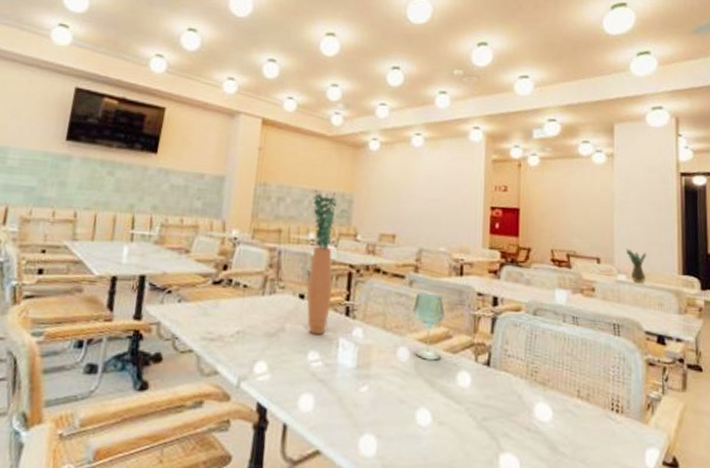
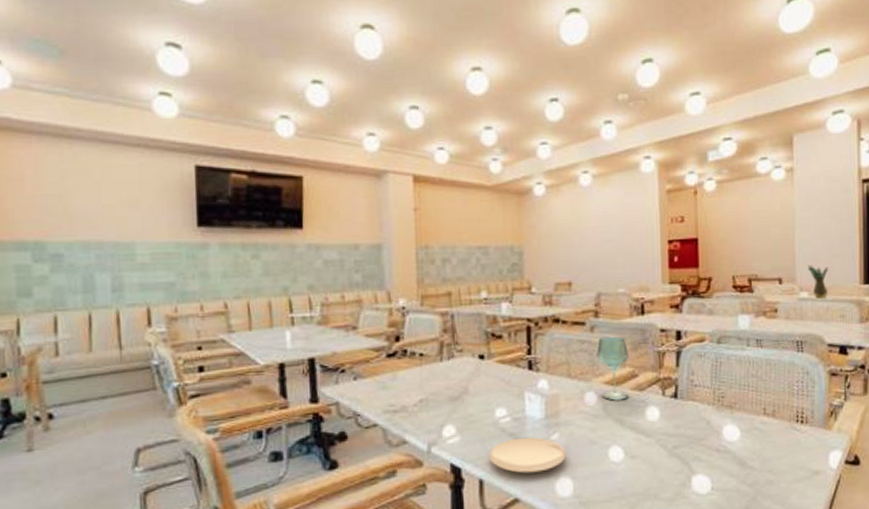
plate: none [296,384,374,425] -> present [489,437,567,474]
vase: present [306,189,337,335] -> none [480,245,513,393]

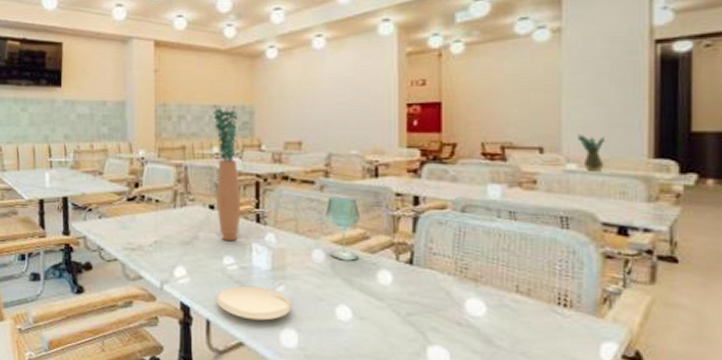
vase: none [480,245,513,393] -> present [213,104,242,242]

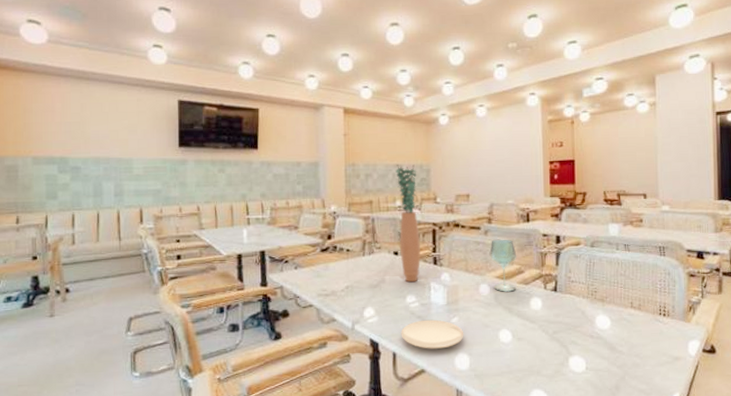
vase: present [578,134,605,173] -> none [669,183,687,212]

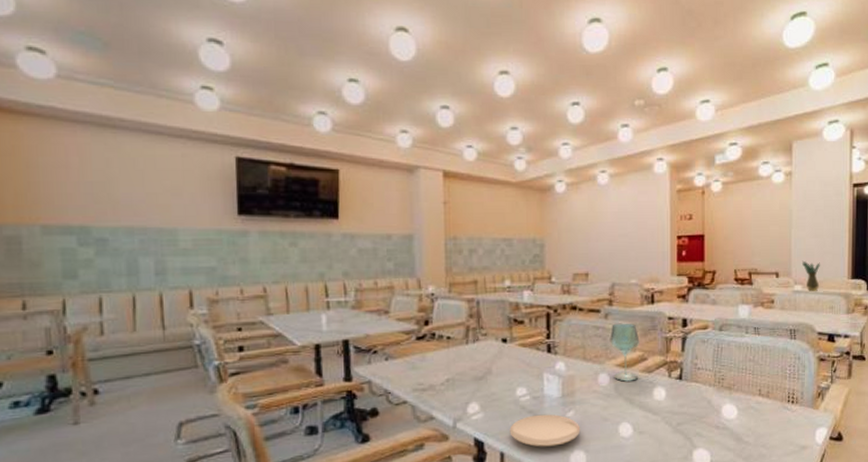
vase: present [396,164,421,283] -> none [504,237,534,373]
vase: none [669,183,687,212] -> present [802,260,820,292]

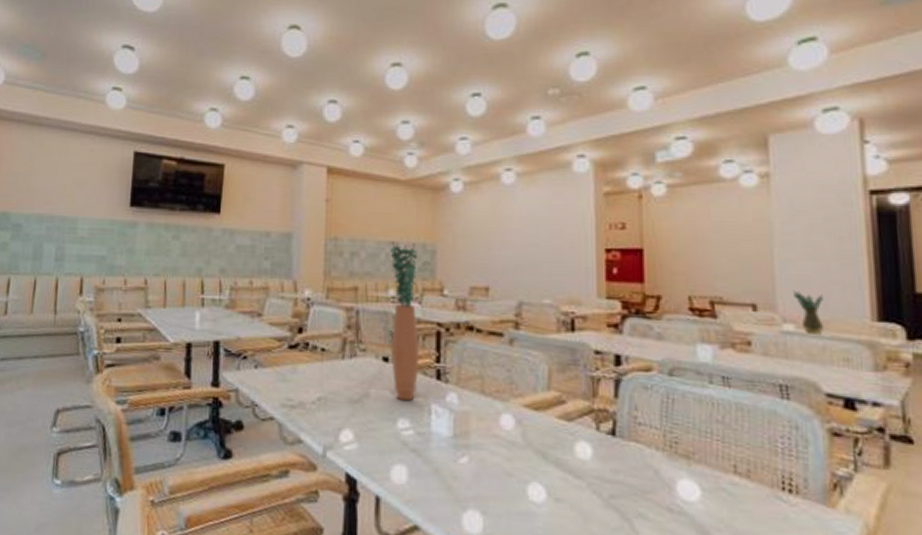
vase: none [504,237,534,373] -> present [390,241,420,402]
plate: present [509,414,581,447] -> none [388,455,476,500]
wine glass: present [609,323,640,382] -> none [515,352,556,429]

